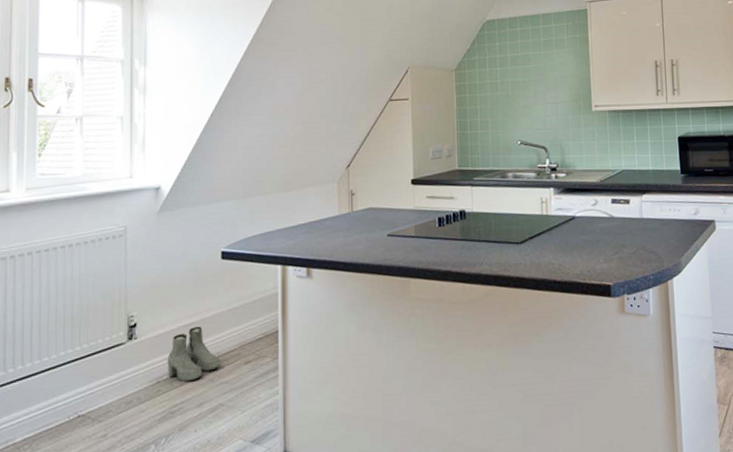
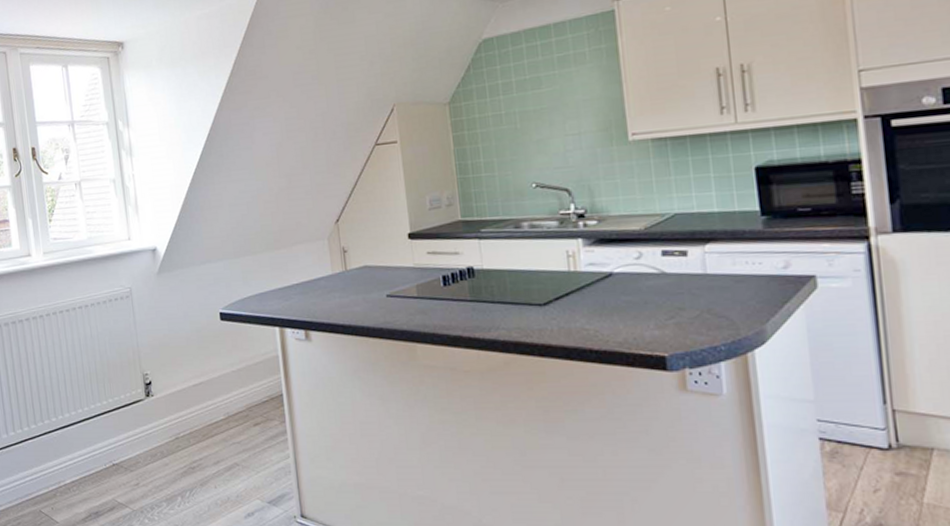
boots: present [167,326,220,382] -> none [182,386,231,440]

